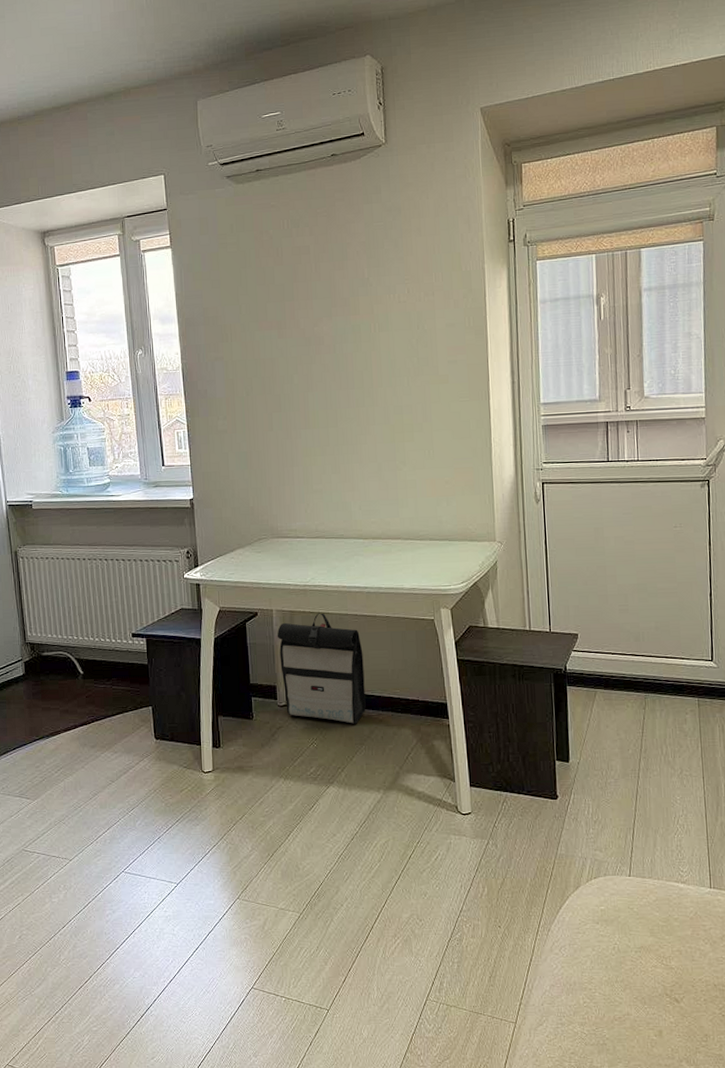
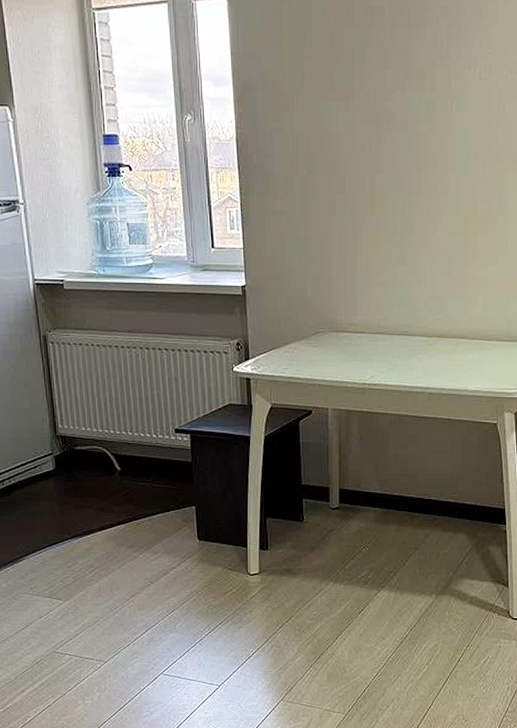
backpack: present [277,612,366,724] -> none [331,412,422,528]

